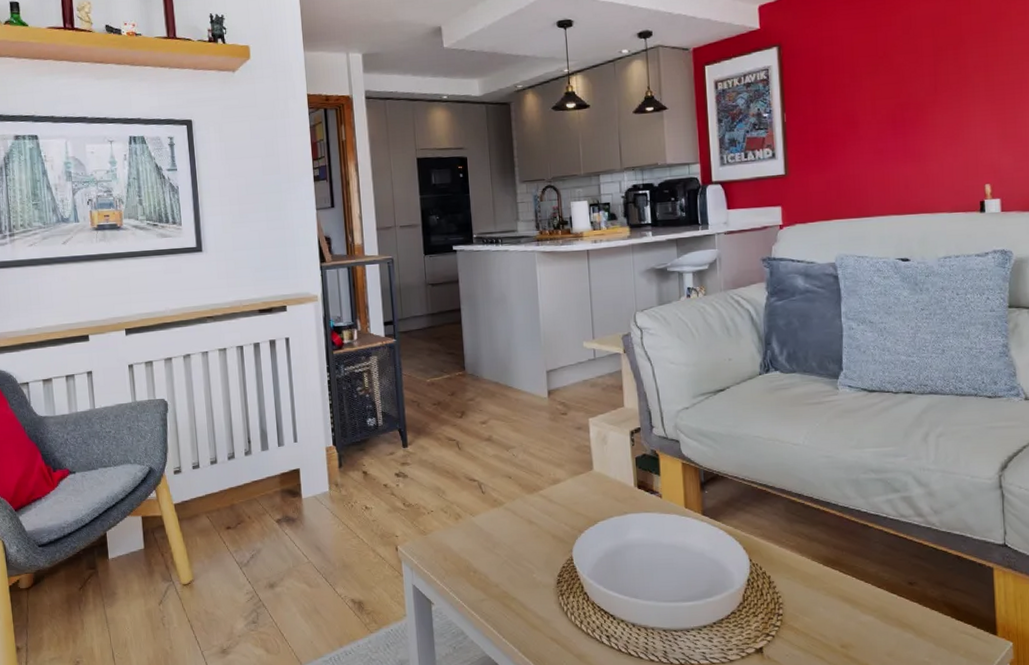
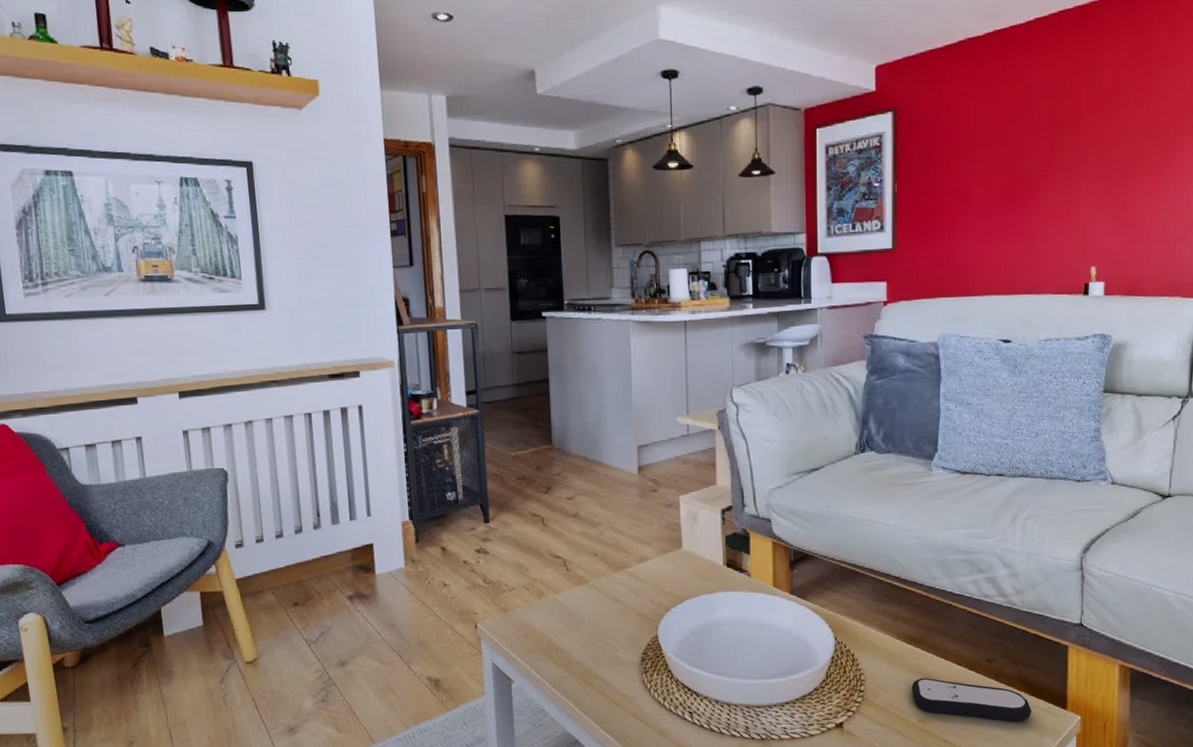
remote control: none [831,601,960,648] -> present [911,678,1032,722]

